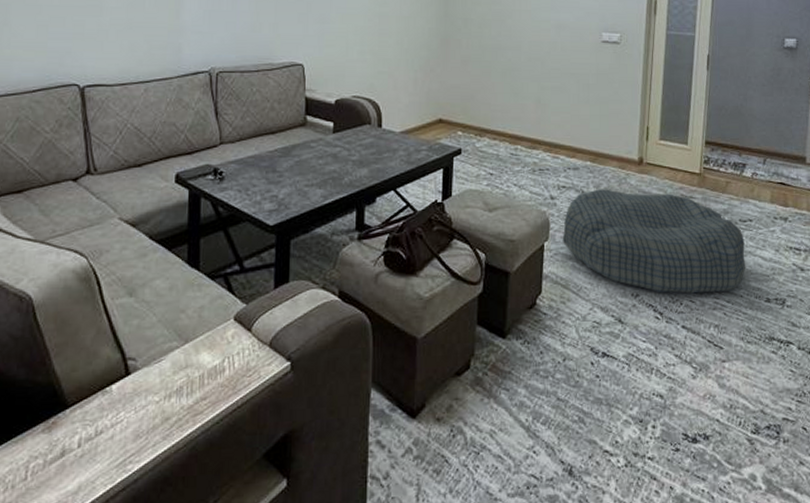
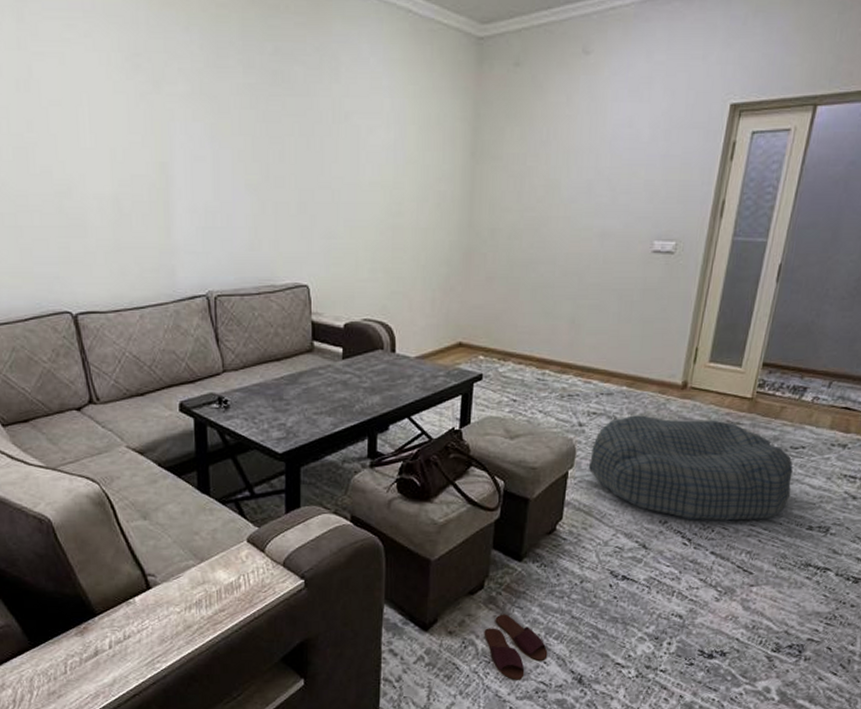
slippers: none [472,397,537,474] -> present [484,614,548,680]

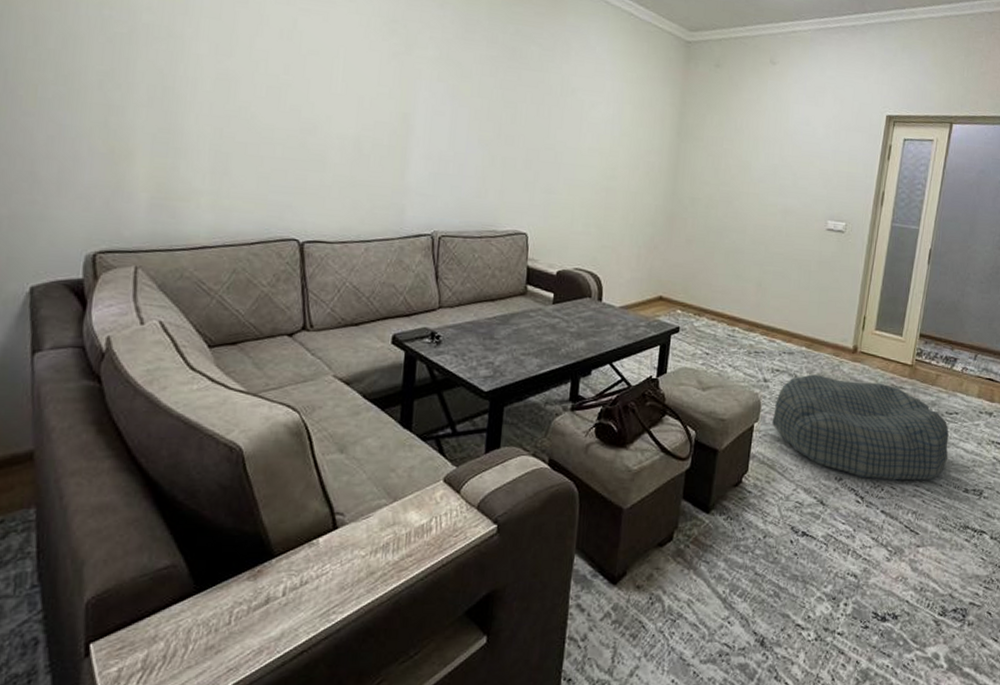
slippers: present [484,614,548,680] -> none [671,568,732,642]

